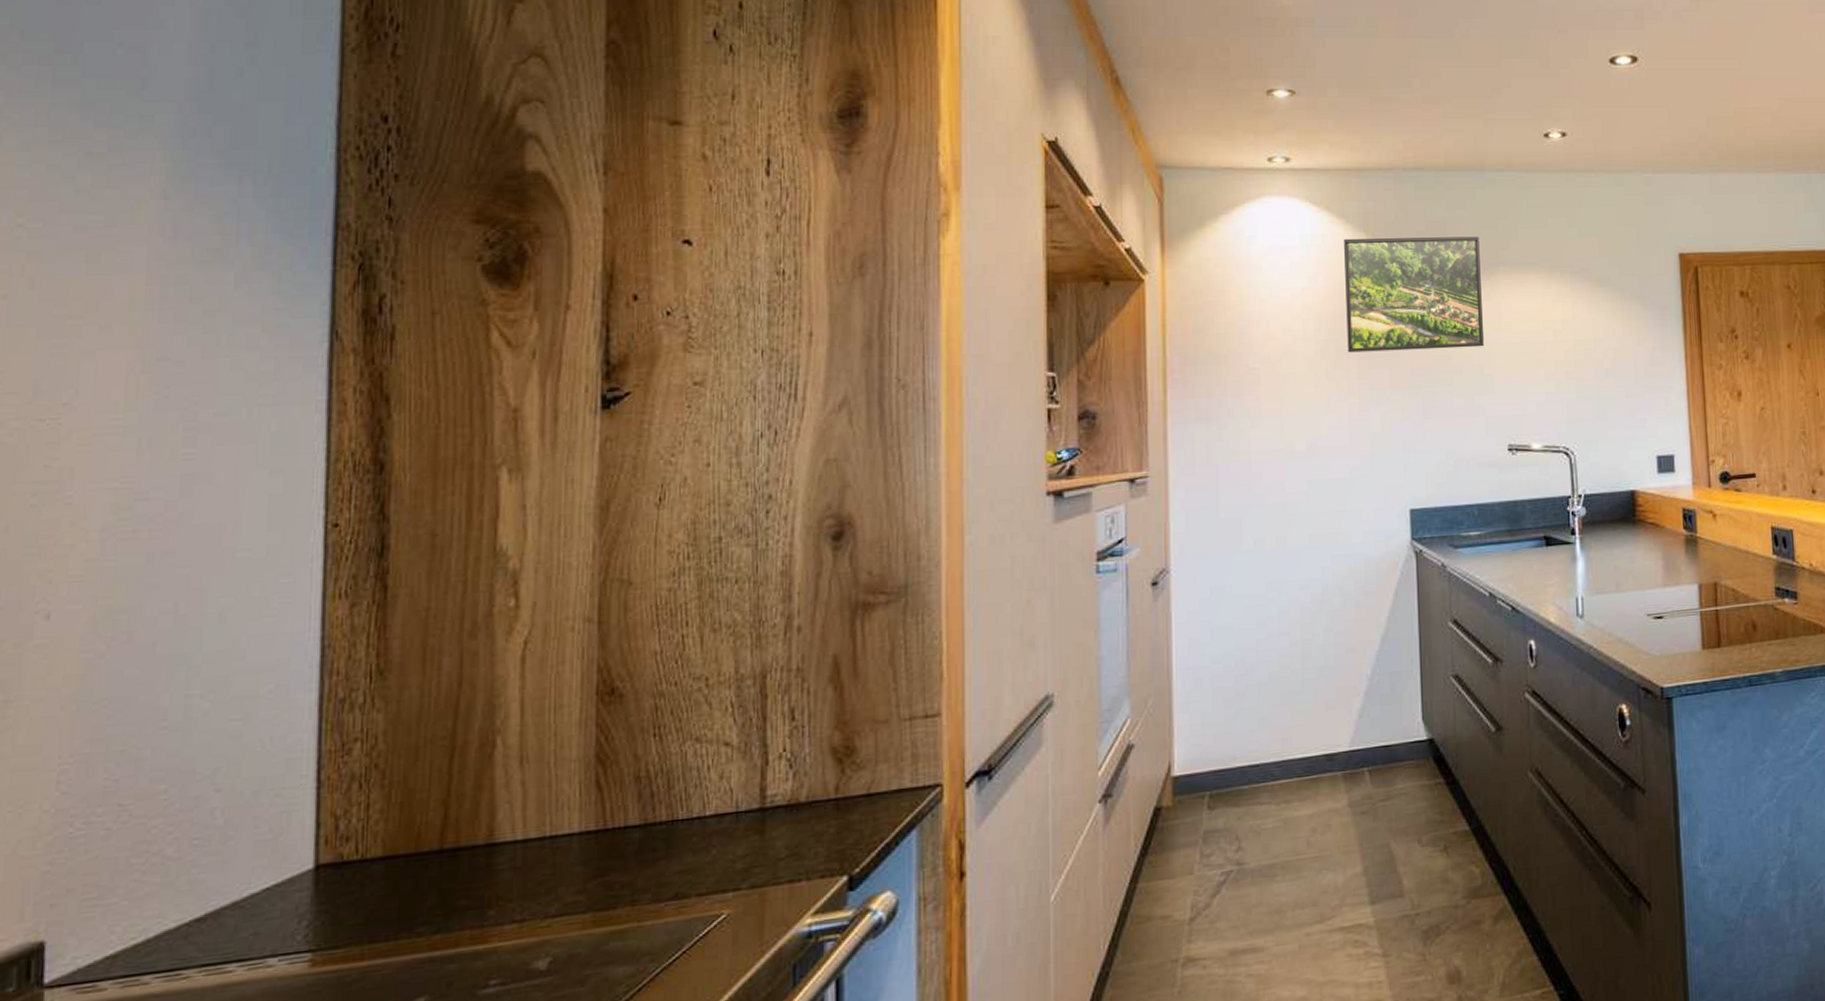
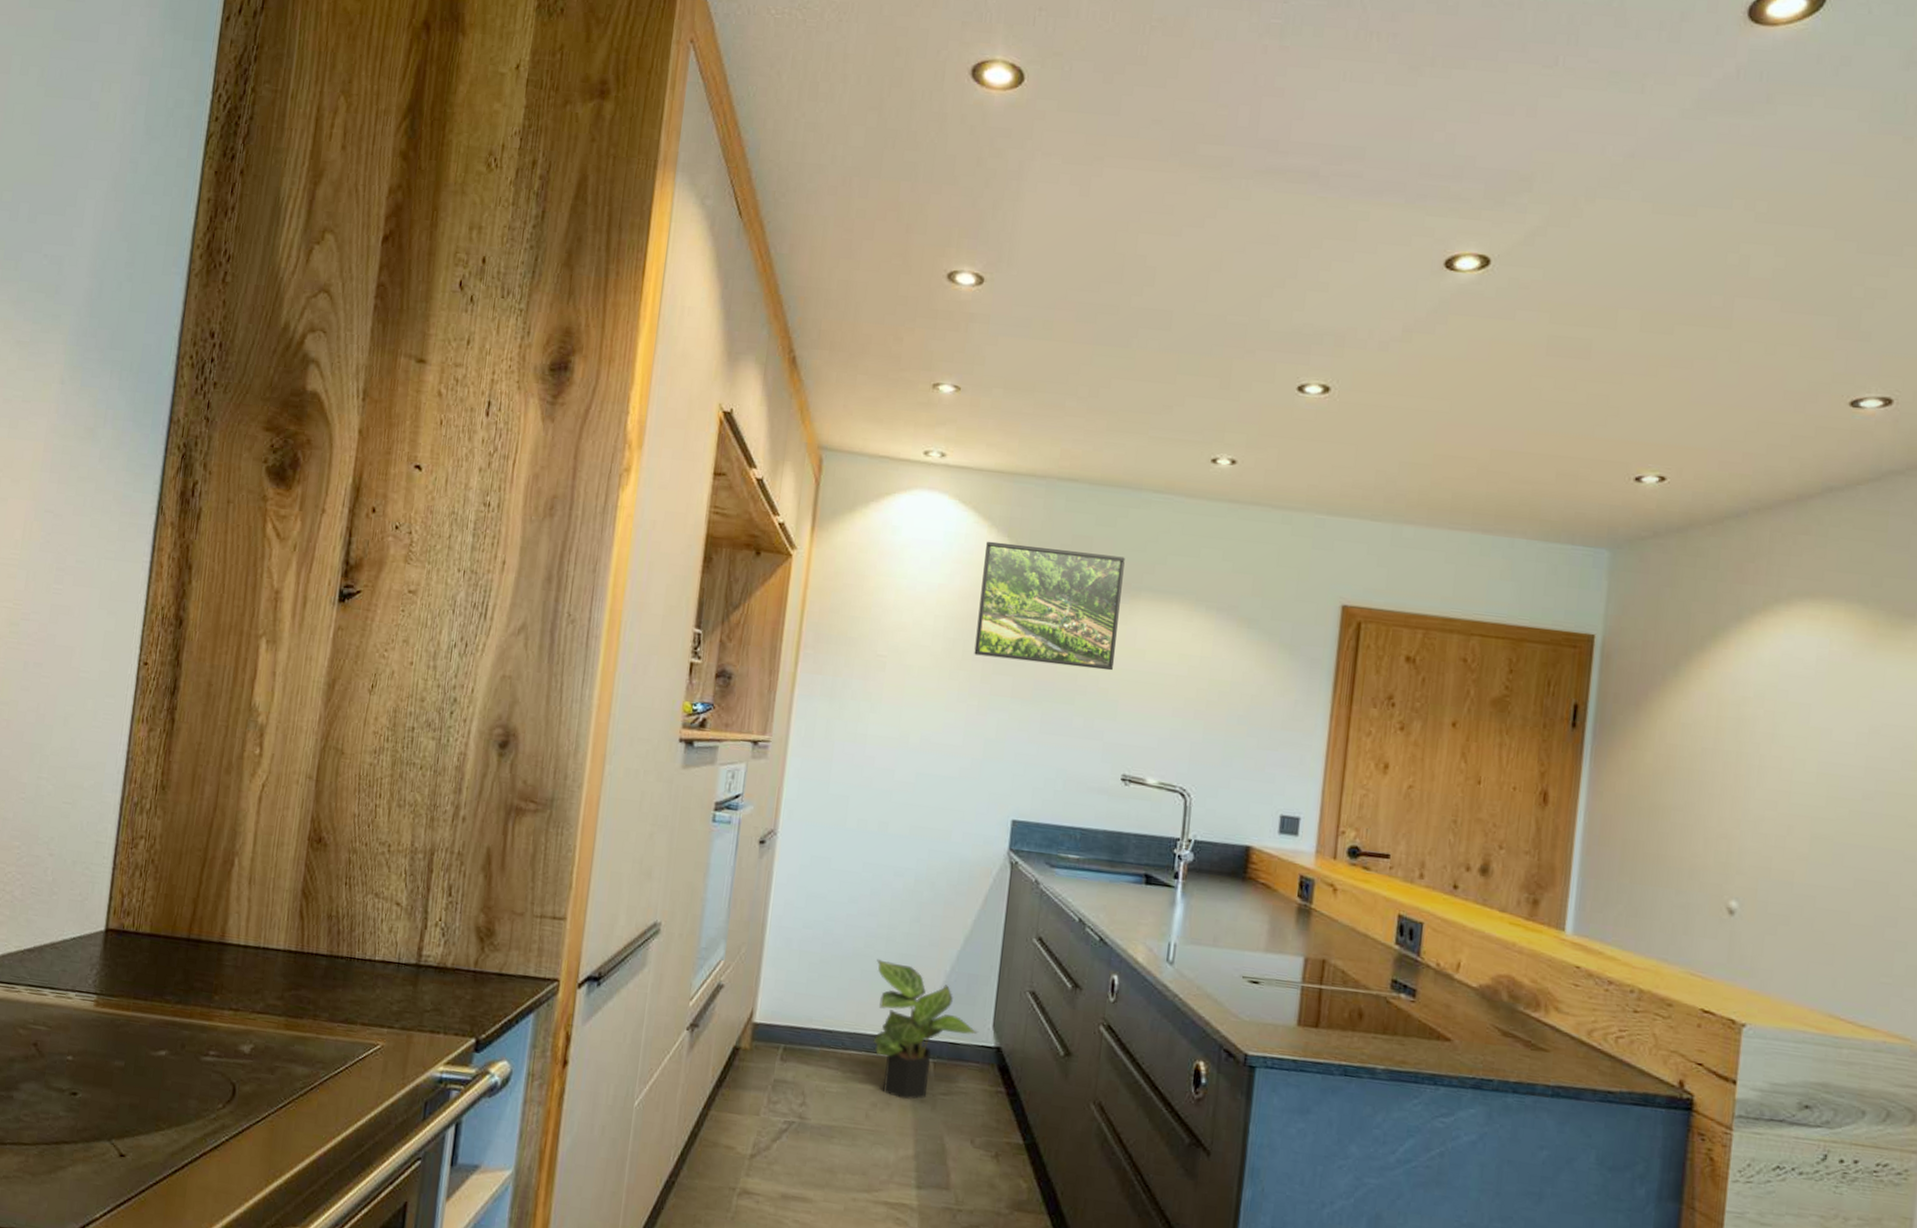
potted plant: none [1295,678,1409,817] -> present [873,959,979,1100]

